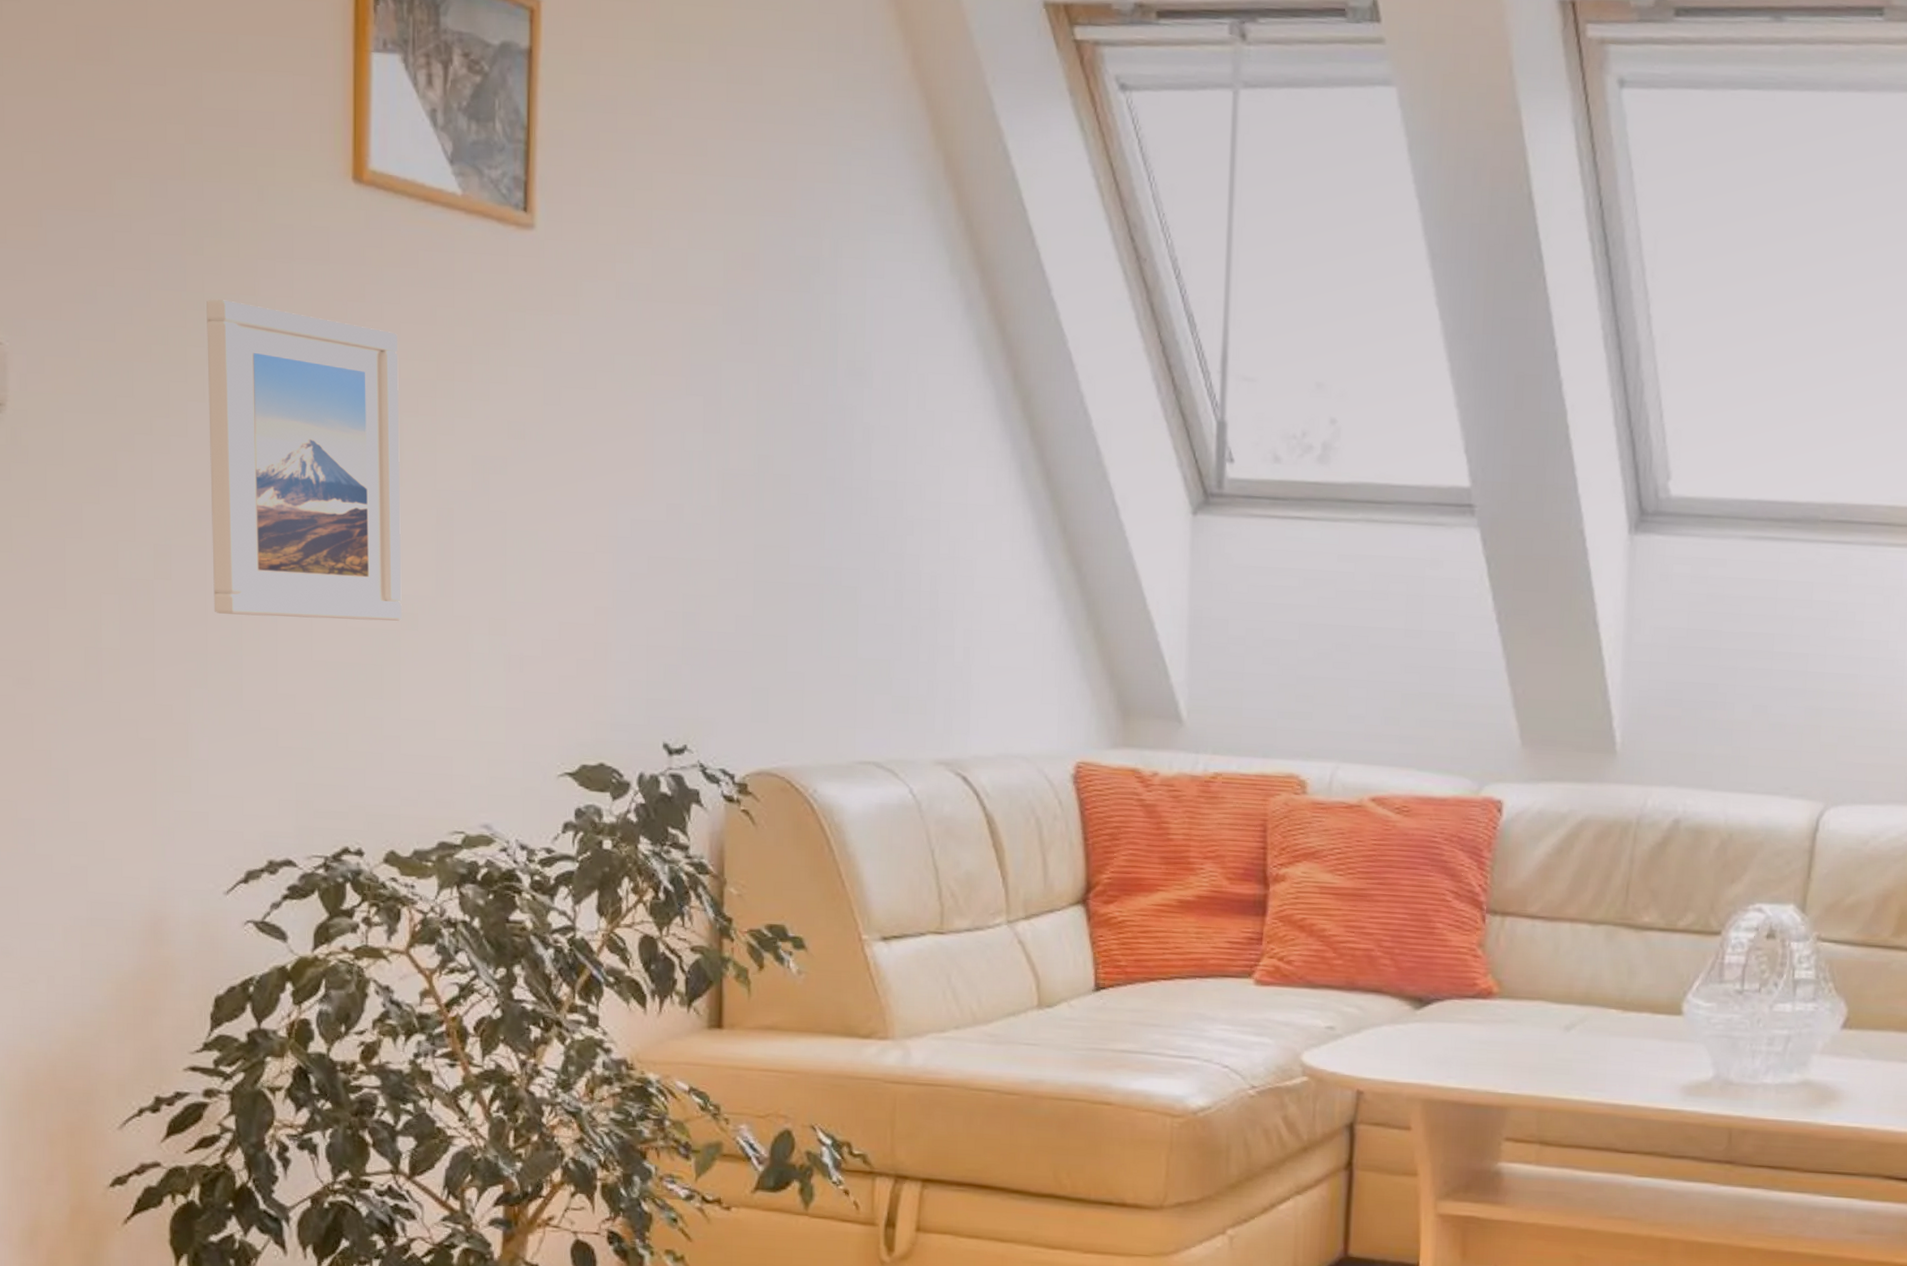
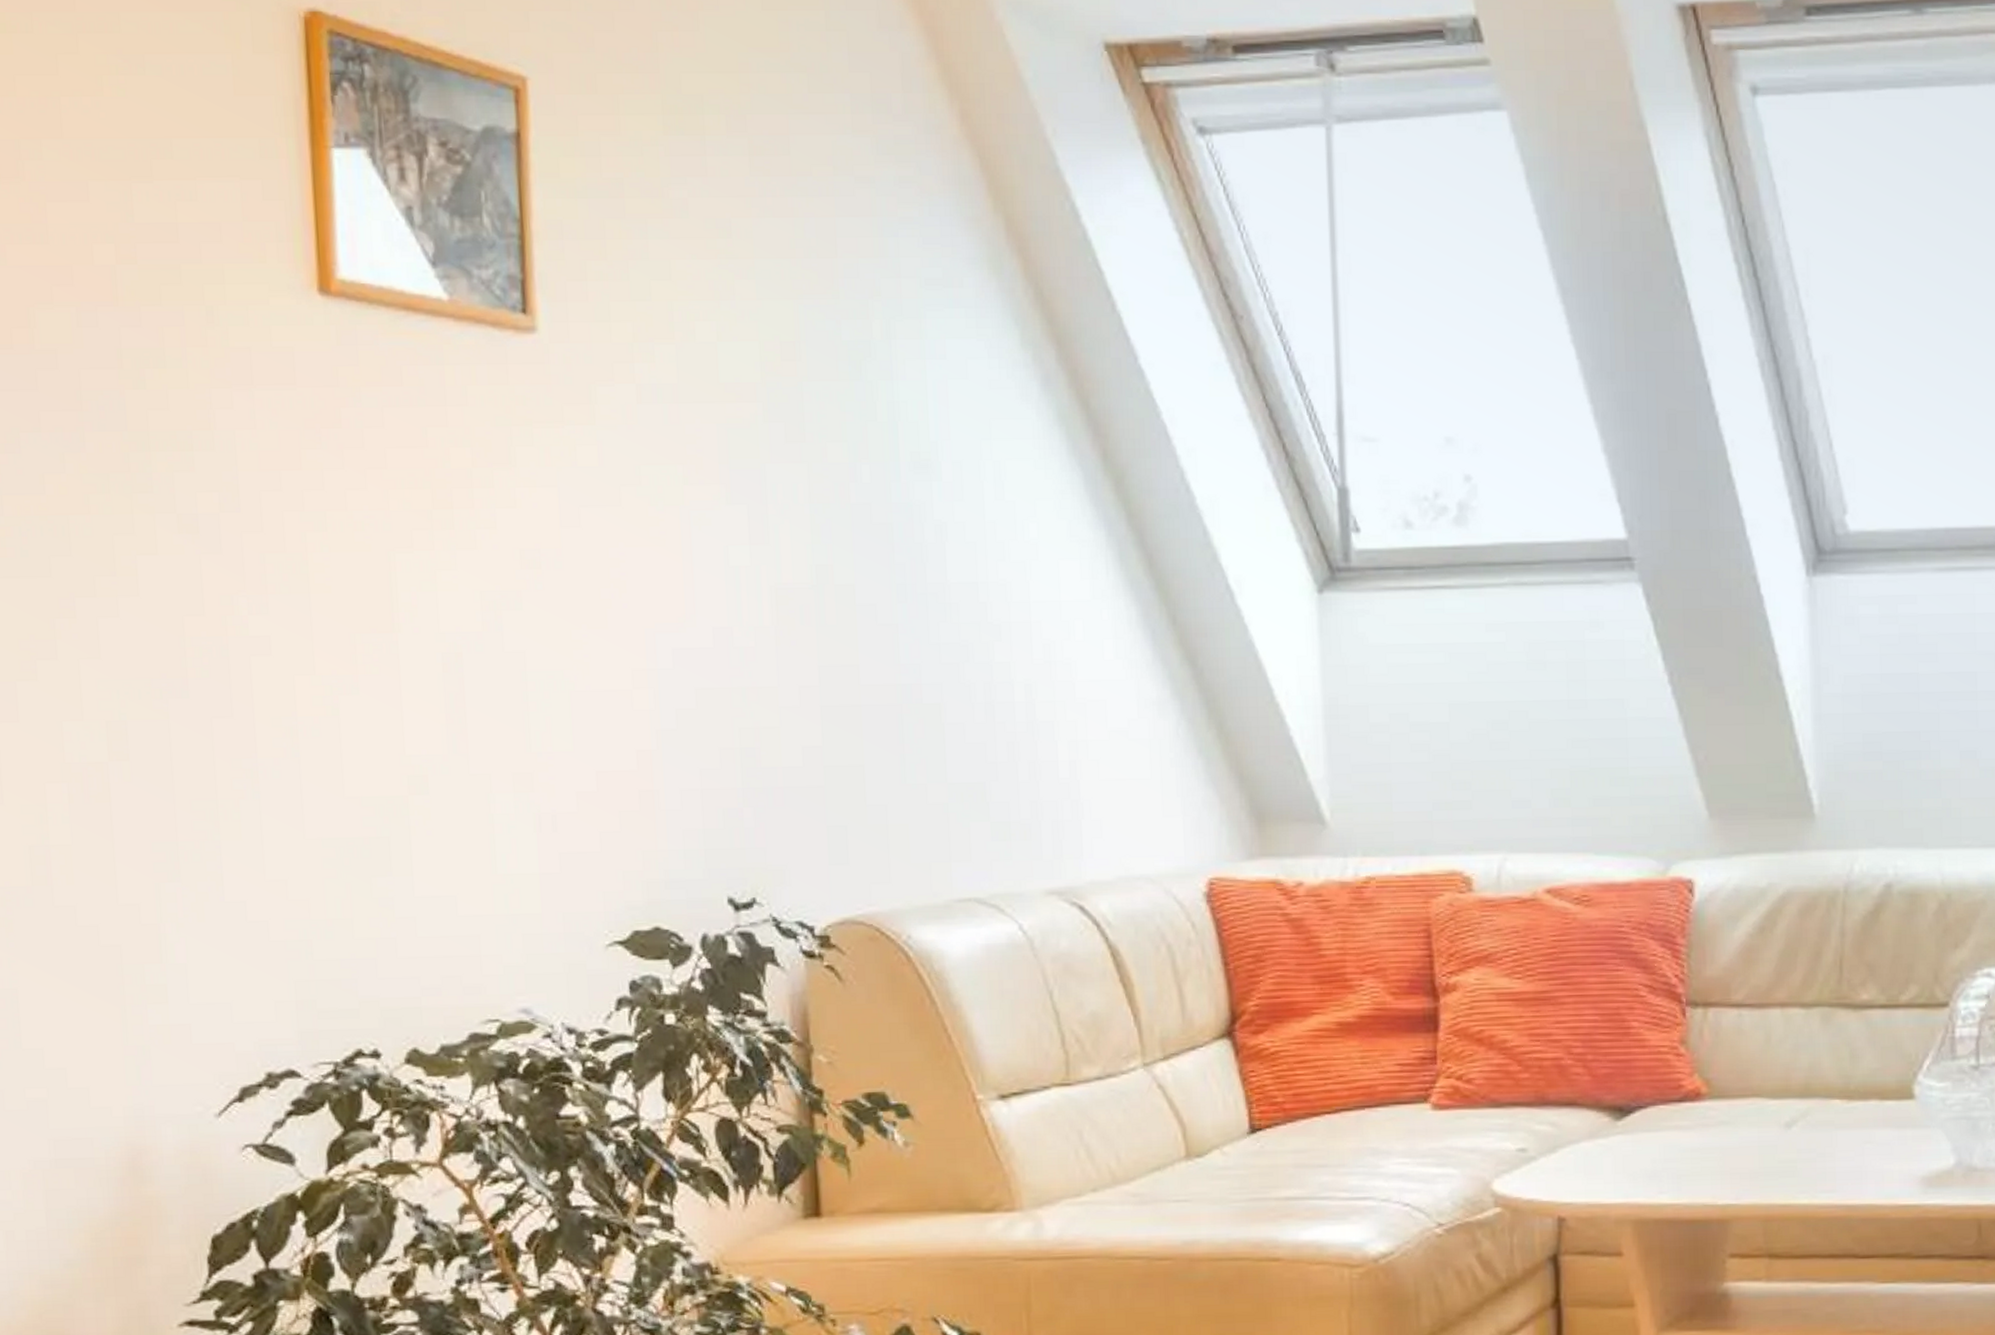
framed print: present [206,299,402,621] -> none [153,437,409,794]

